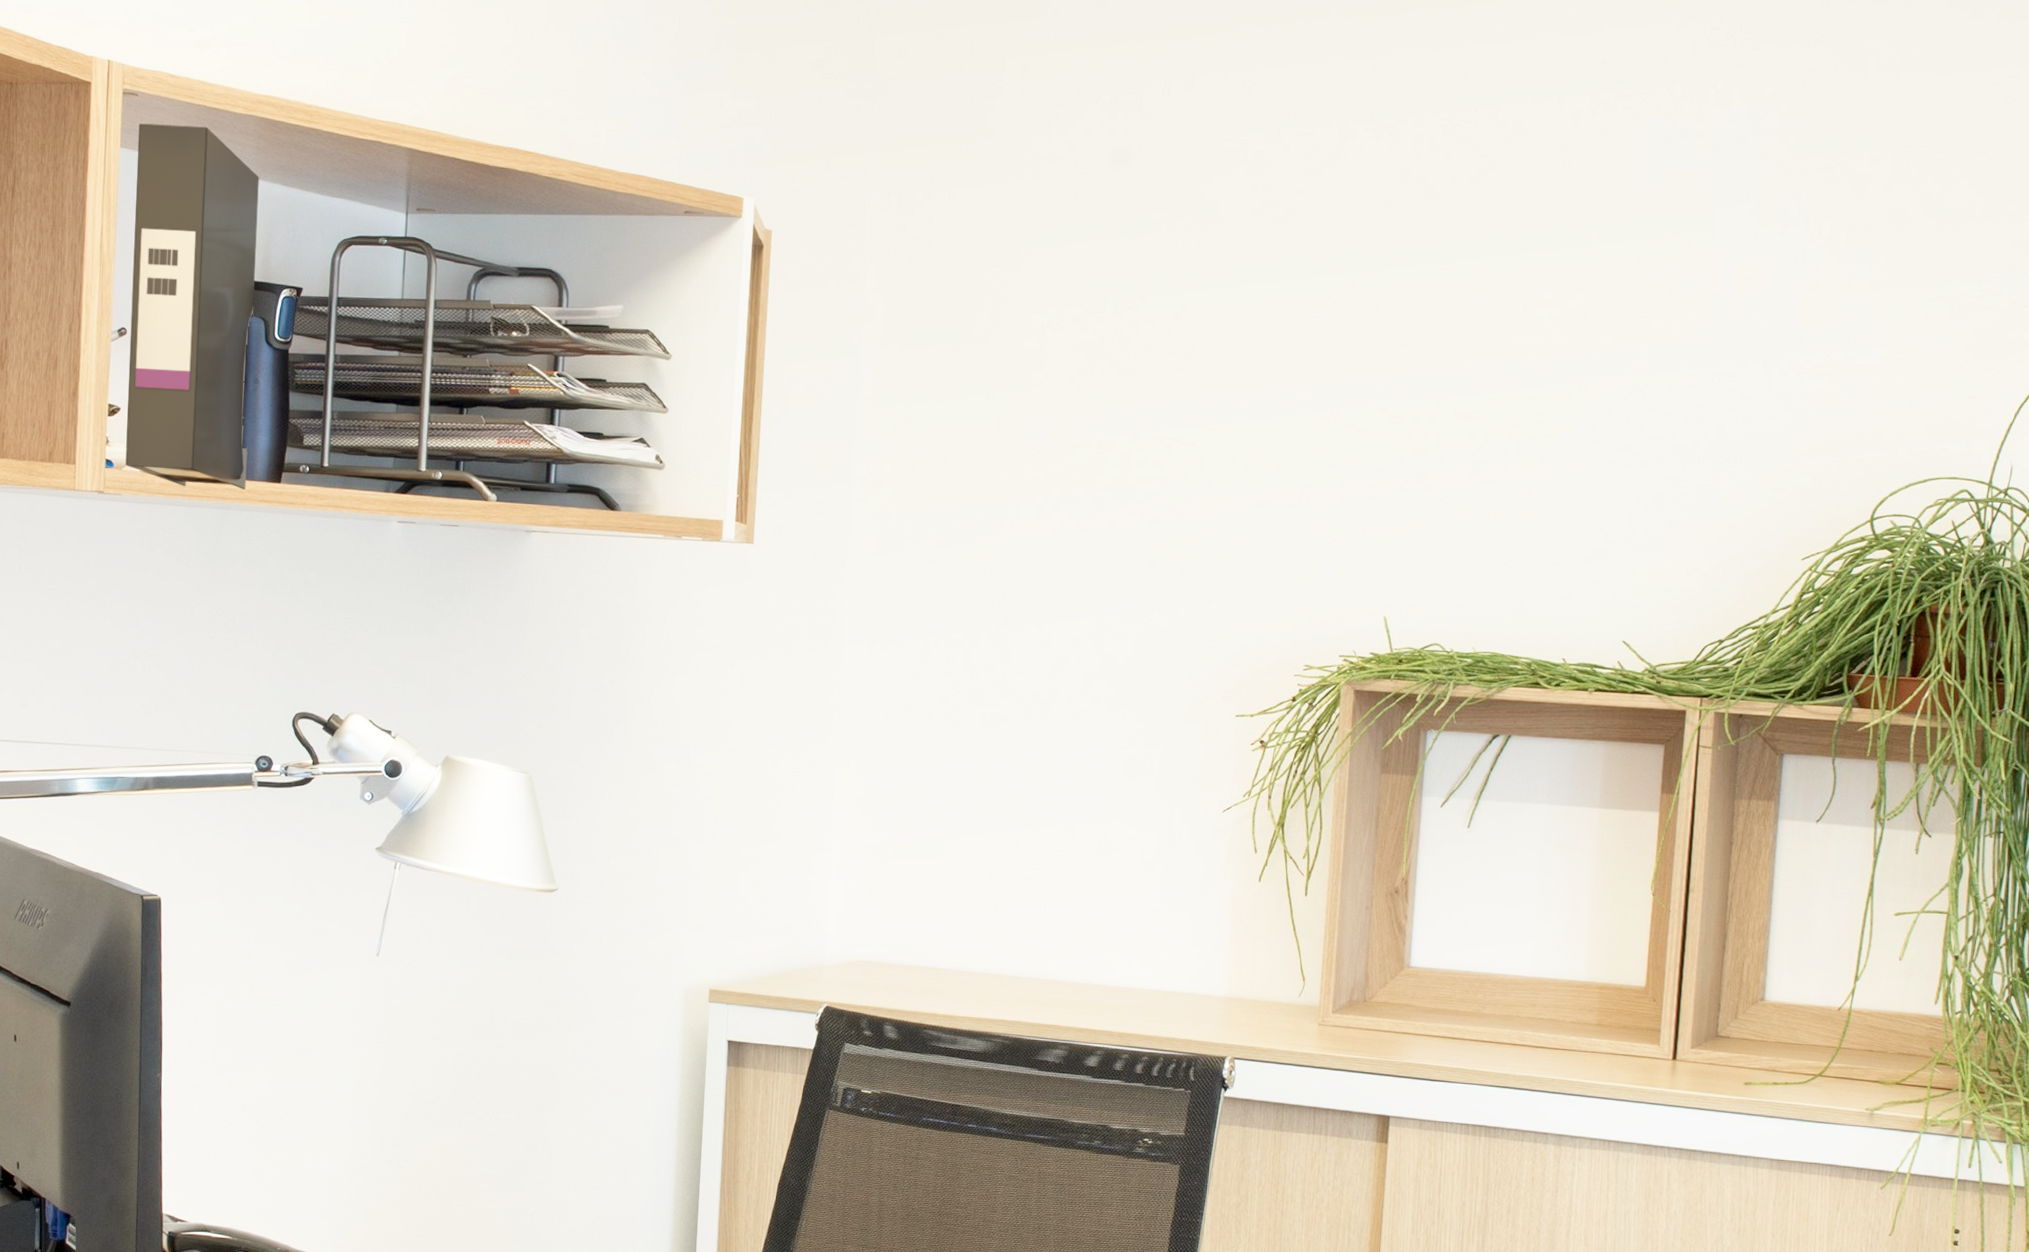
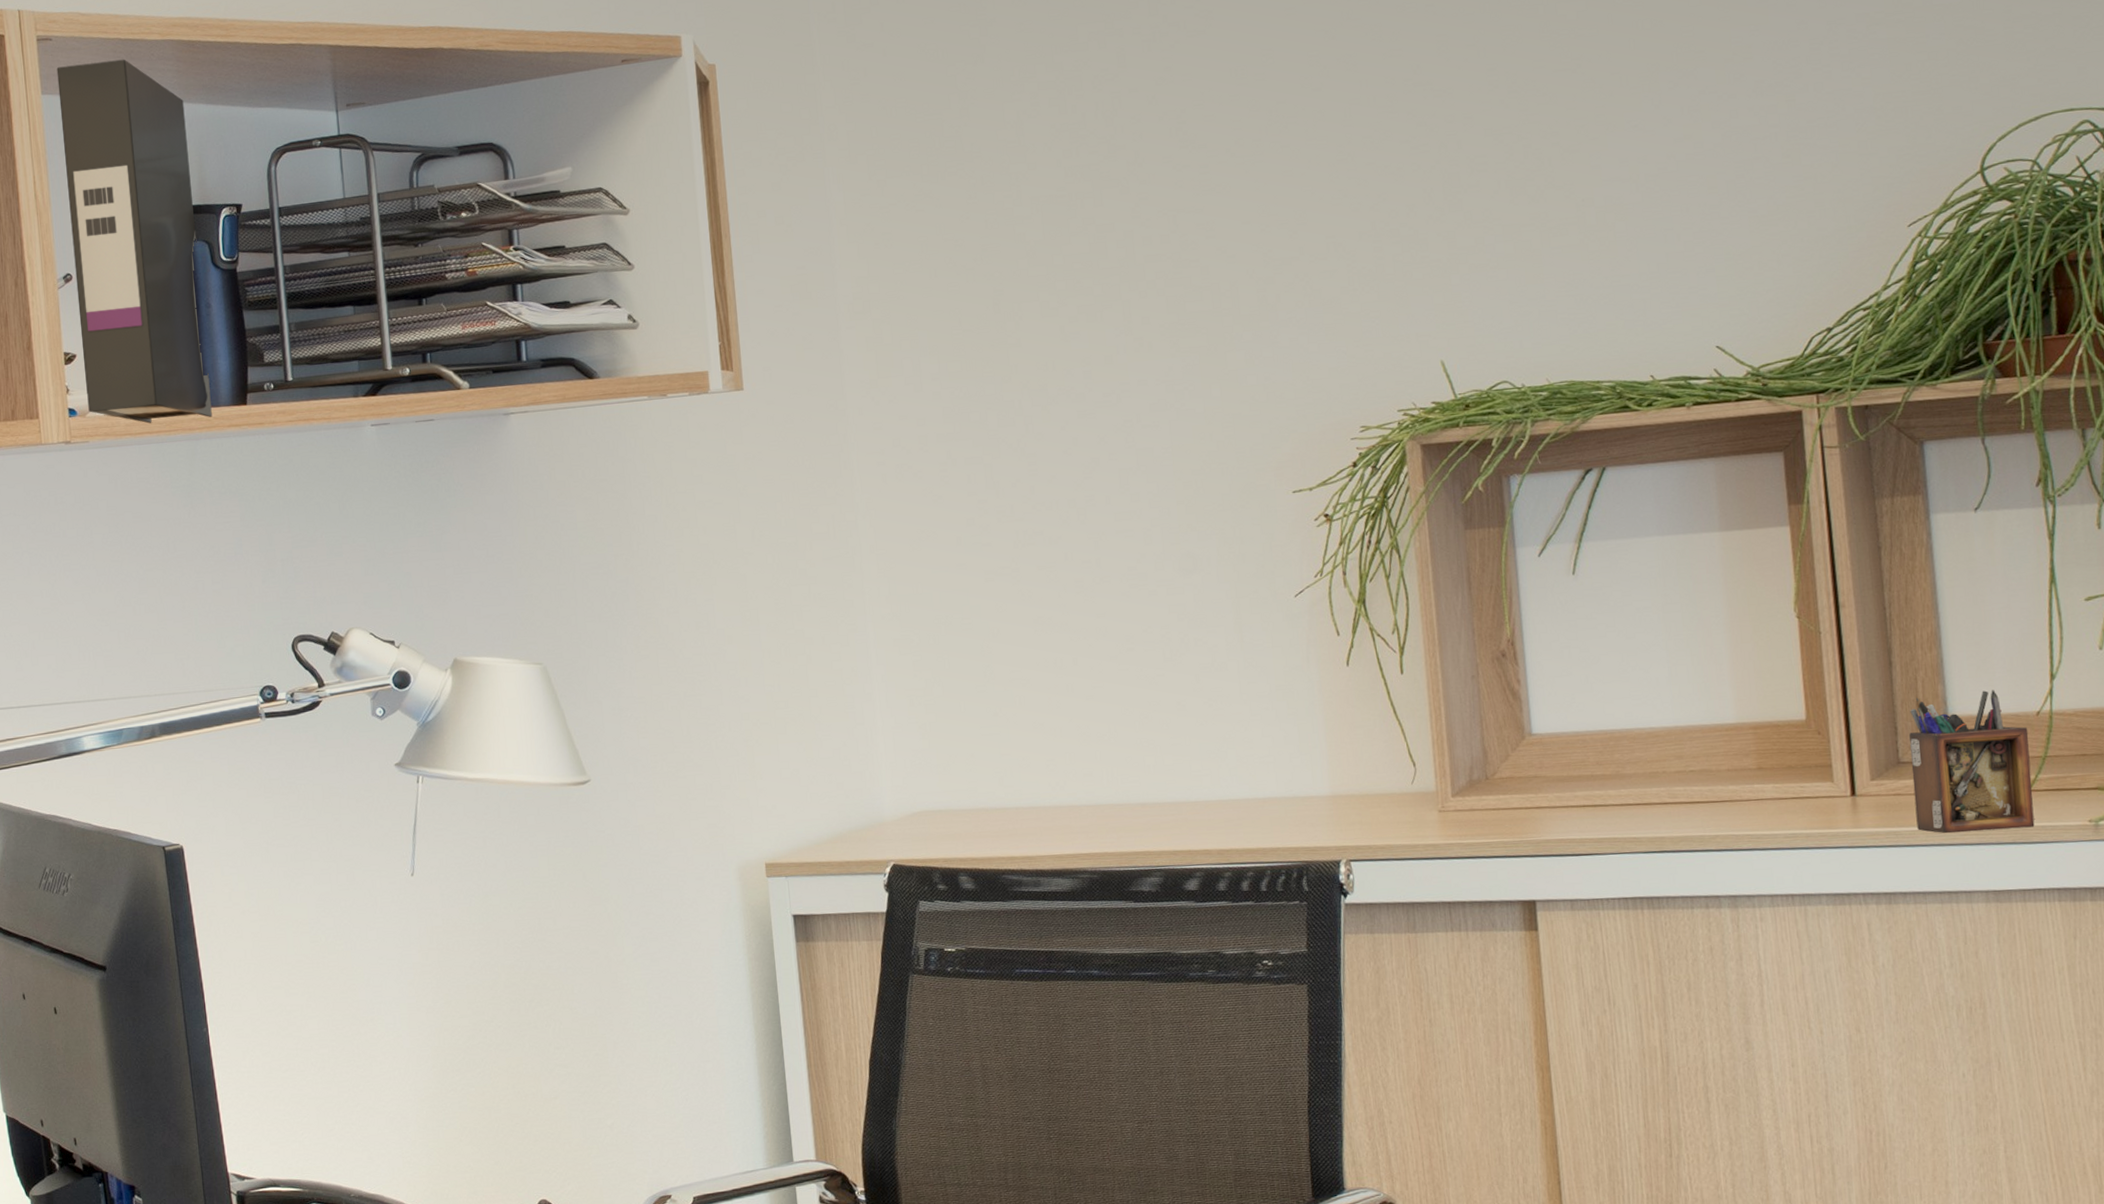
desk organizer: none [1723,980,1829,1108] -> present [1909,690,2035,834]

